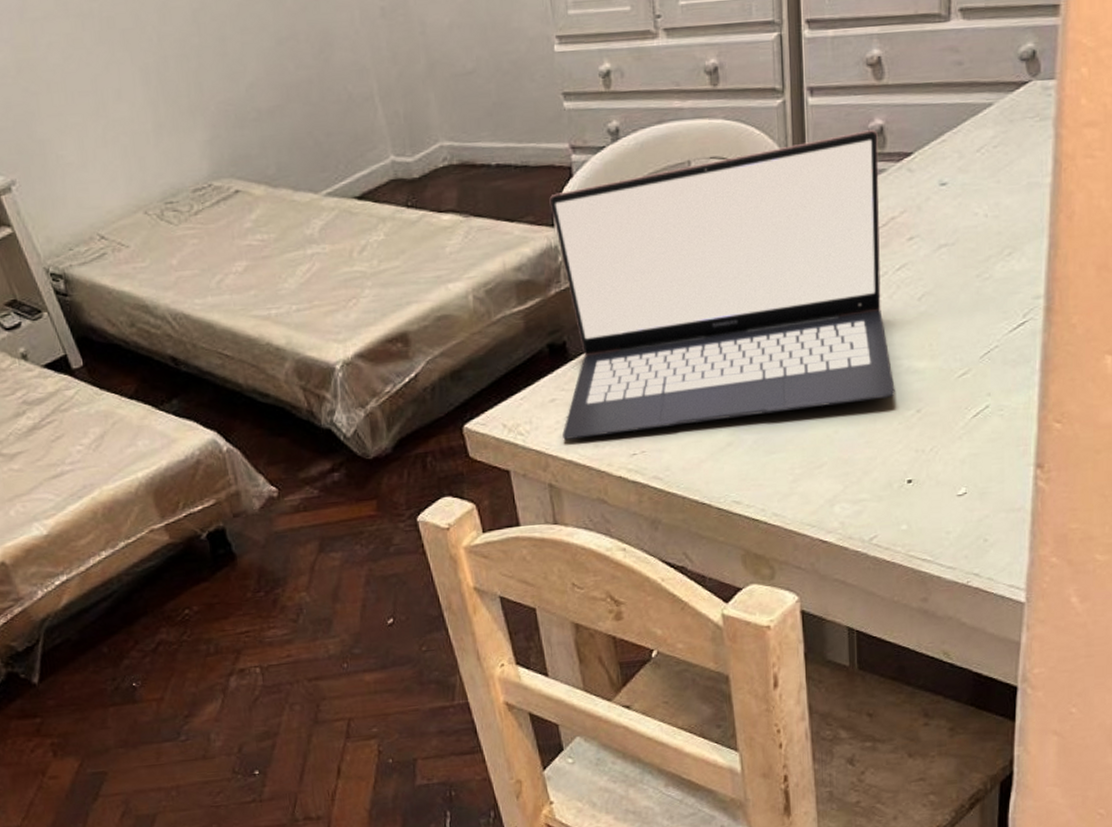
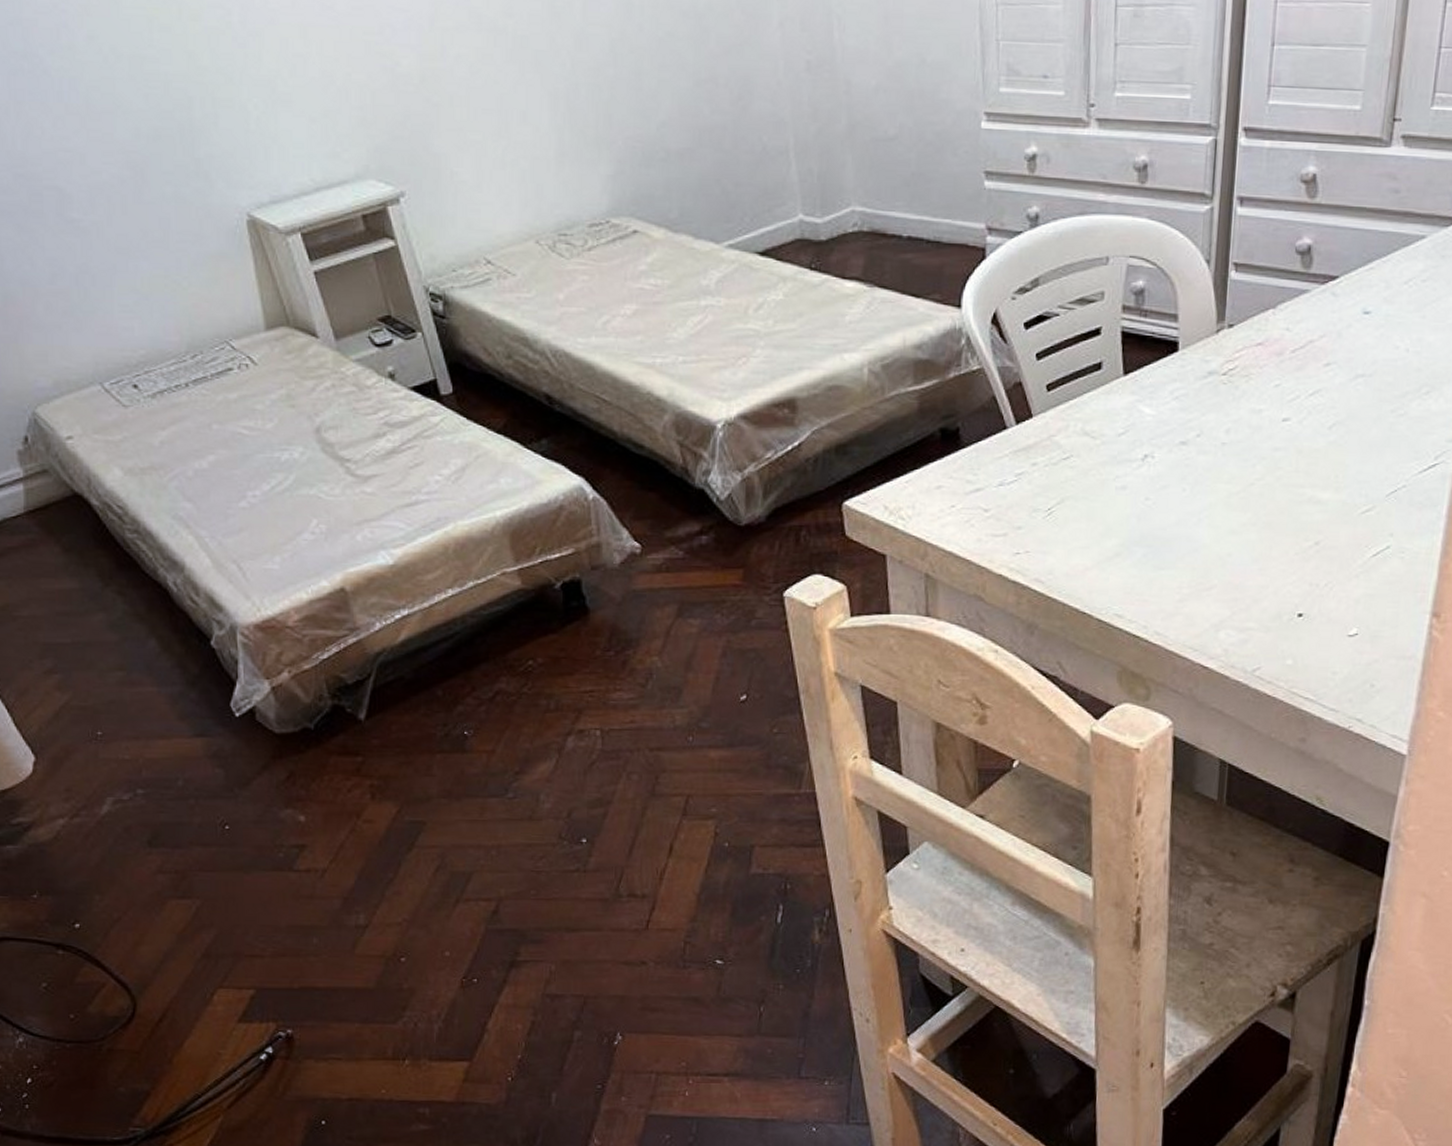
laptop: present [549,130,895,440] -> none [945,248,1305,530]

